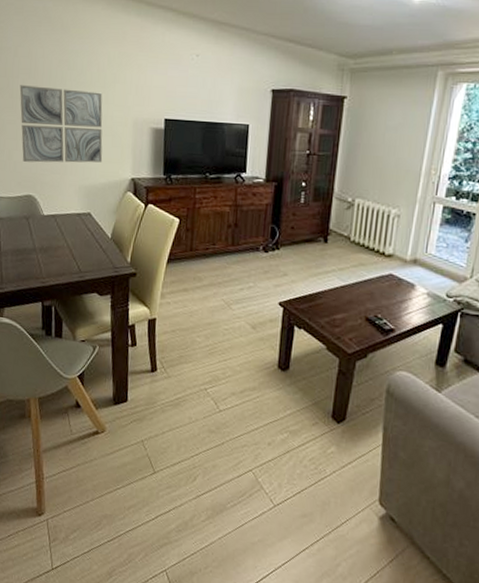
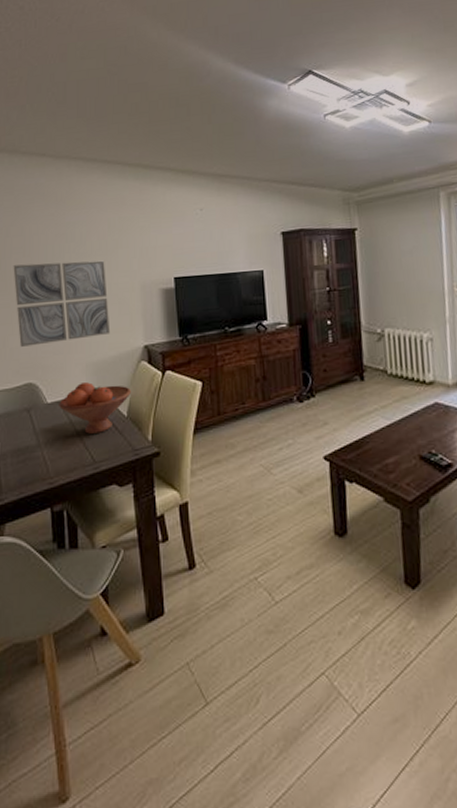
fruit bowl: none [53,202,117,248] -> present [59,382,132,434]

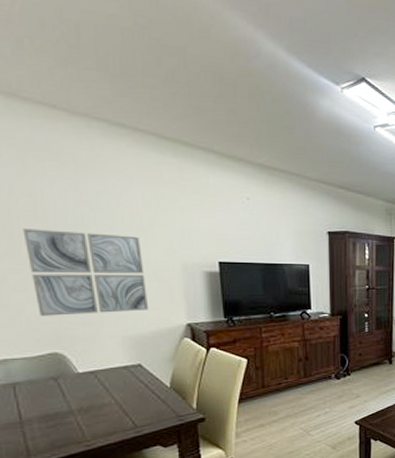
fruit bowl: present [59,382,132,434] -> none [92,355,175,402]

